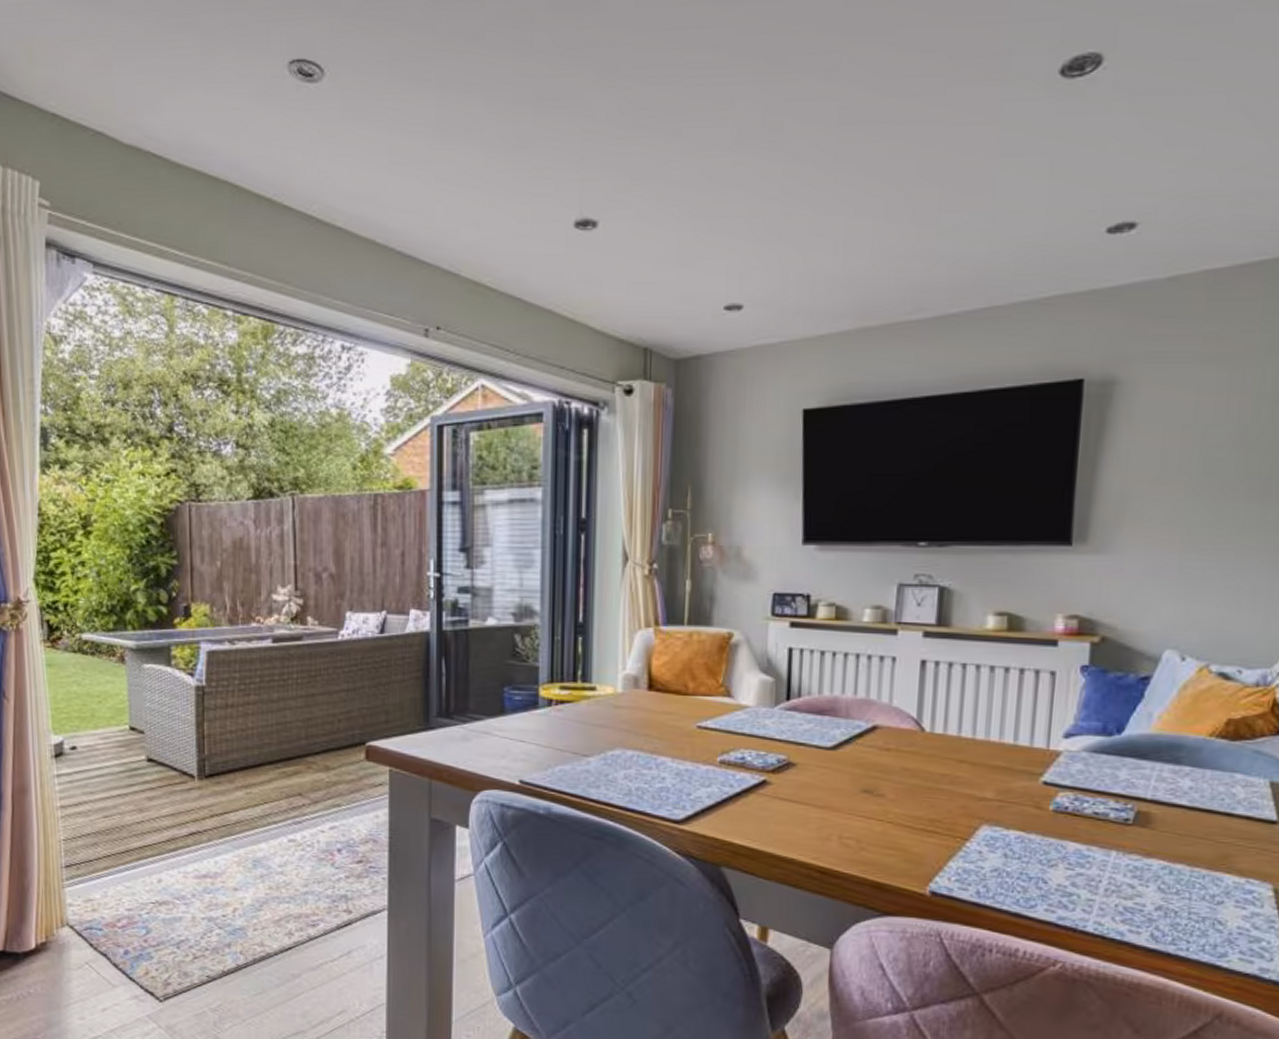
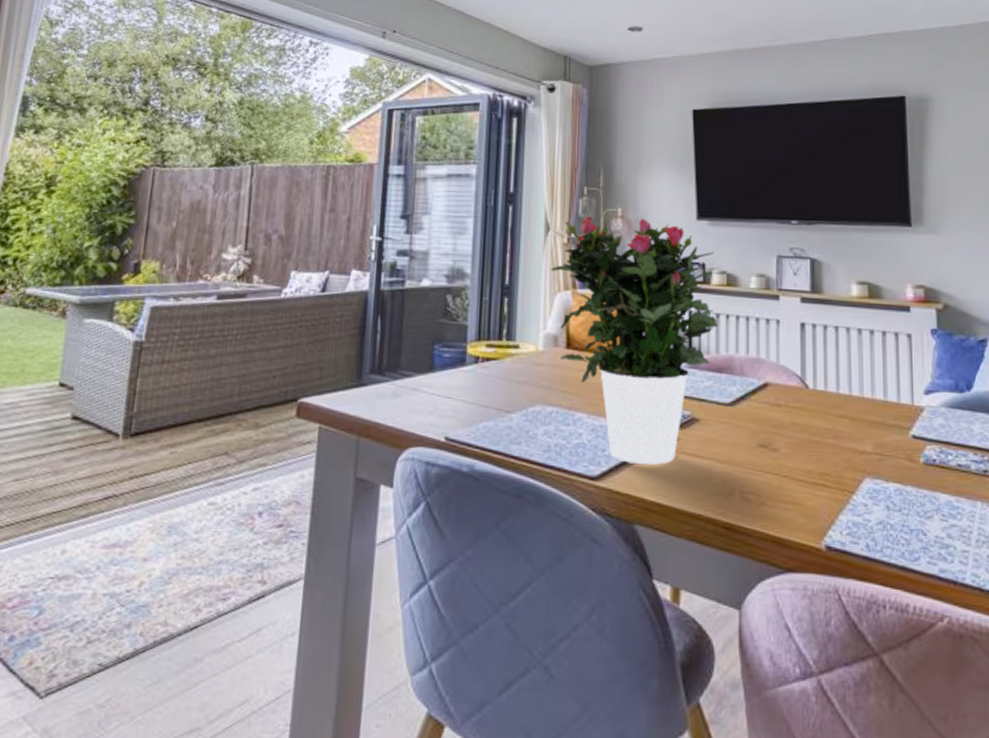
potted flower: none [630,543,823,810] -> present [551,216,718,466]

